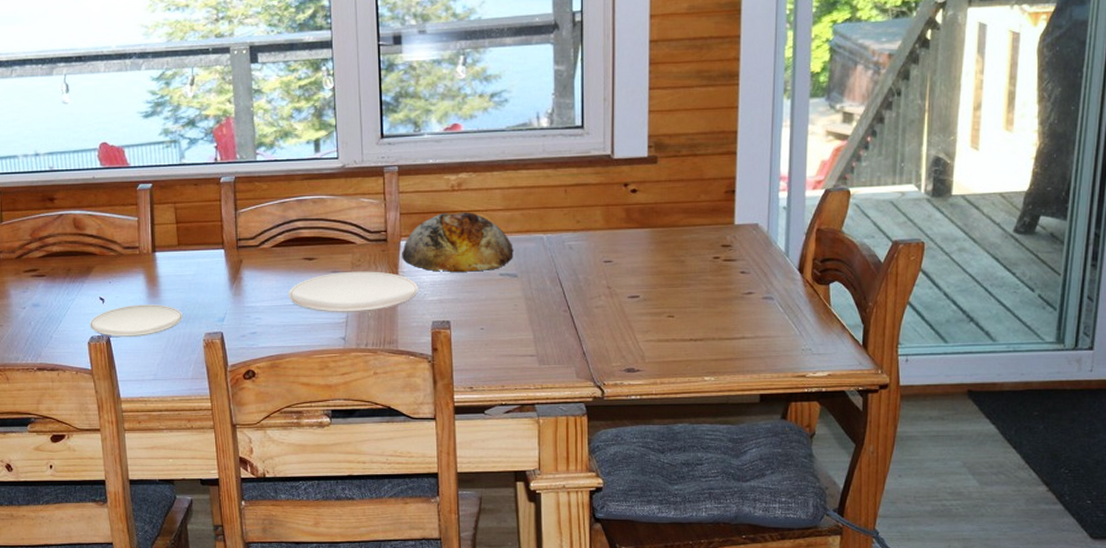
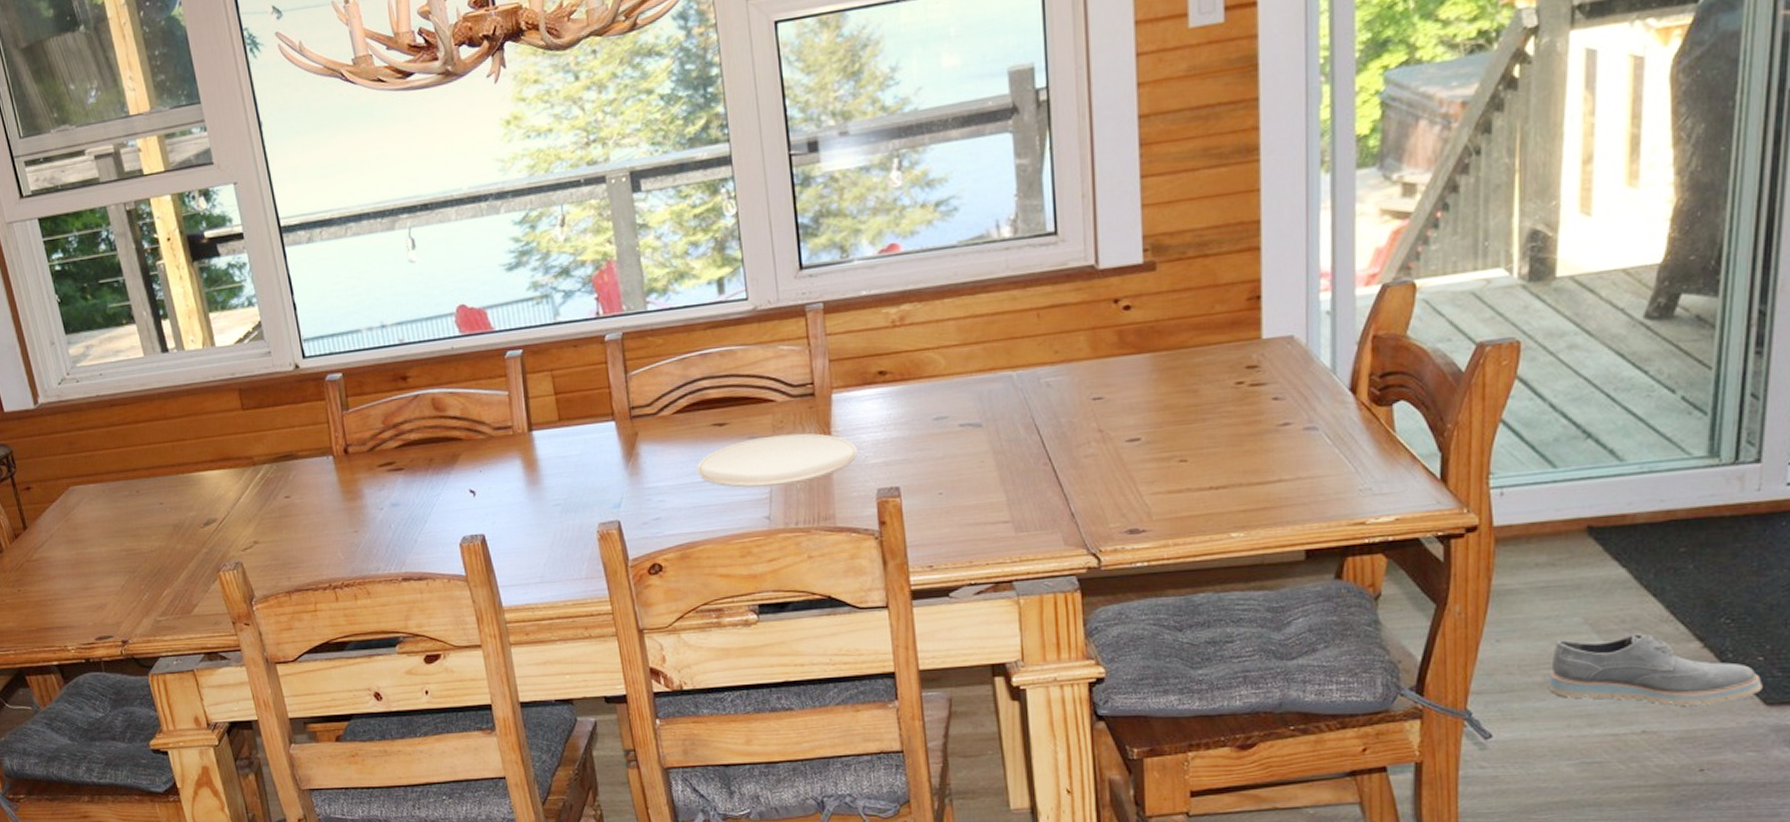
plate: present [89,304,183,338] -> none [459,493,571,536]
bread: present [402,212,513,272] -> none [834,351,976,428]
shoe: none [936,477,1090,536] -> present [1549,633,1763,706]

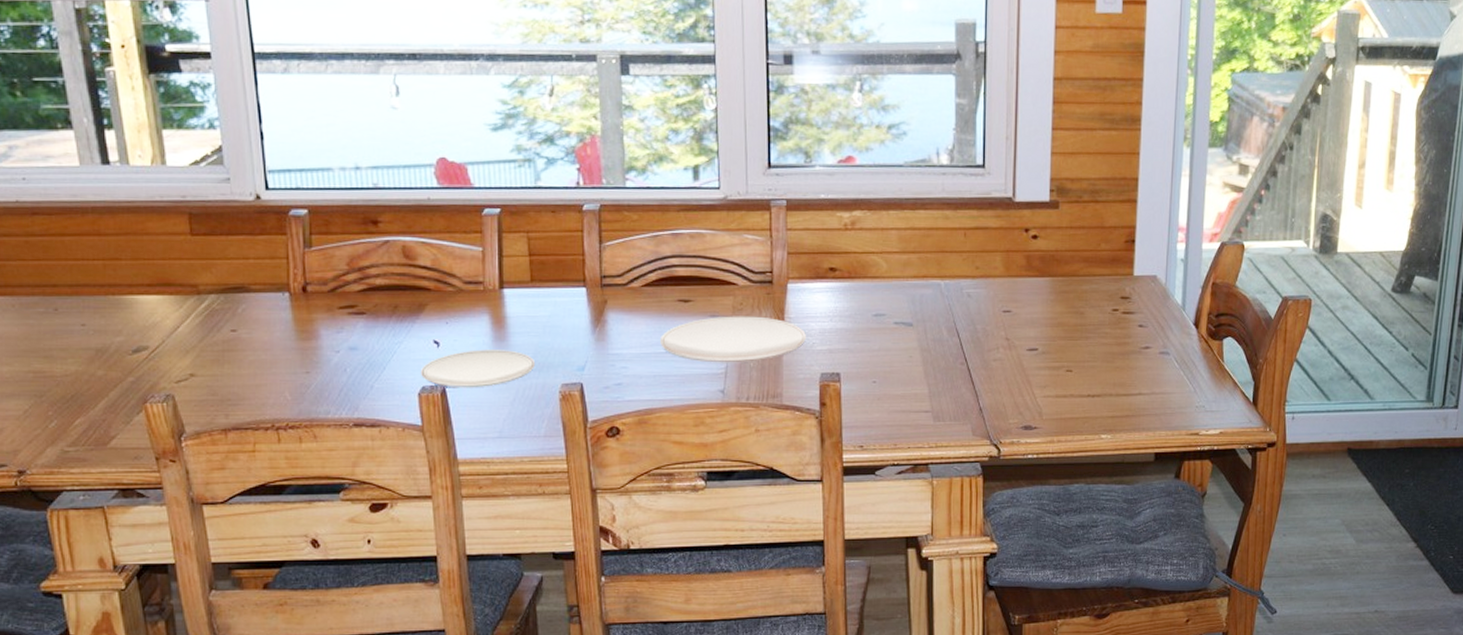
plate: none [459,493,571,536] -> present [420,349,536,388]
shoe: present [1549,633,1763,706] -> none [1317,534,1452,592]

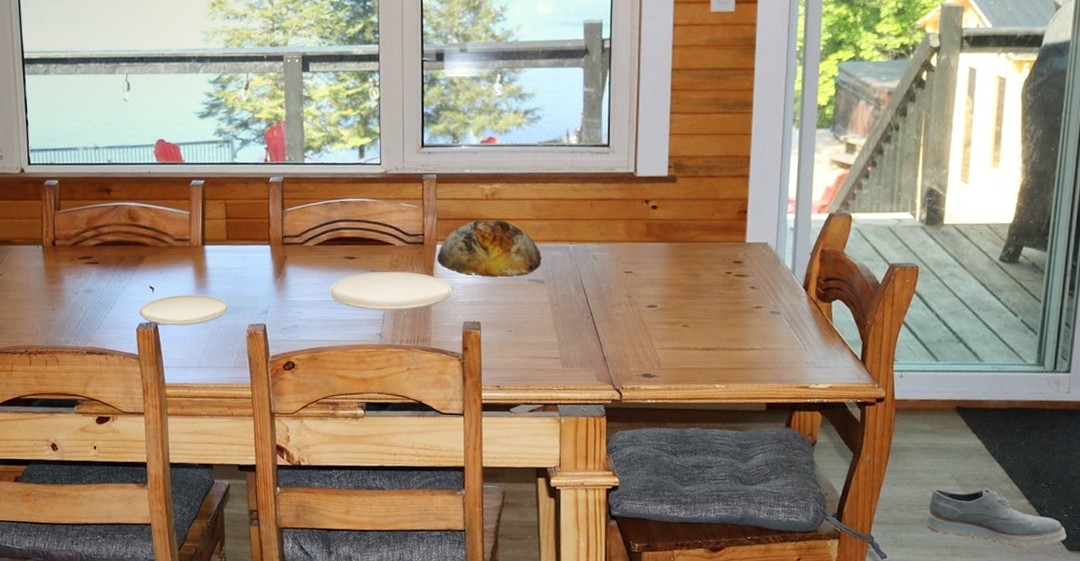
bread: none [789,253,909,319] -> present [437,219,542,276]
shoe: none [1317,534,1452,592] -> present [927,488,1067,547]

